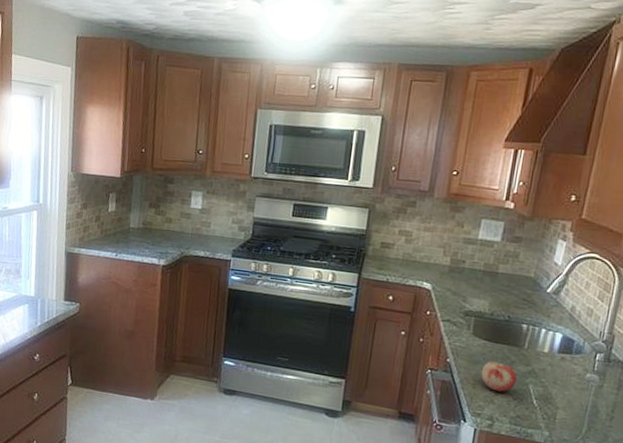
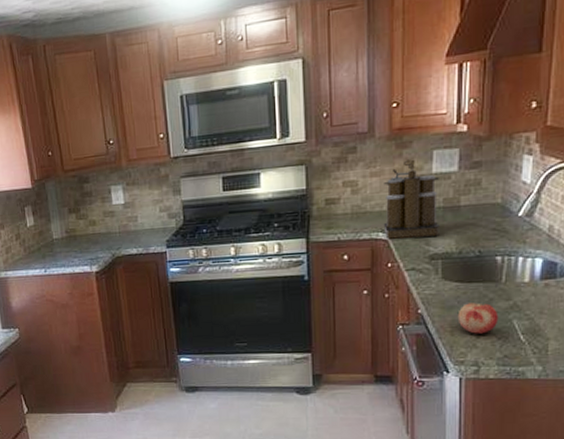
coffee maker: none [428,222,483,295] -> present [383,159,439,239]

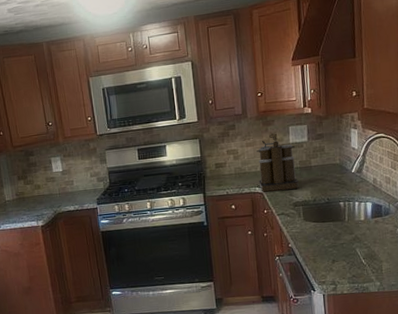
fruit: present [457,303,499,334] -> none [317,237,346,261]

